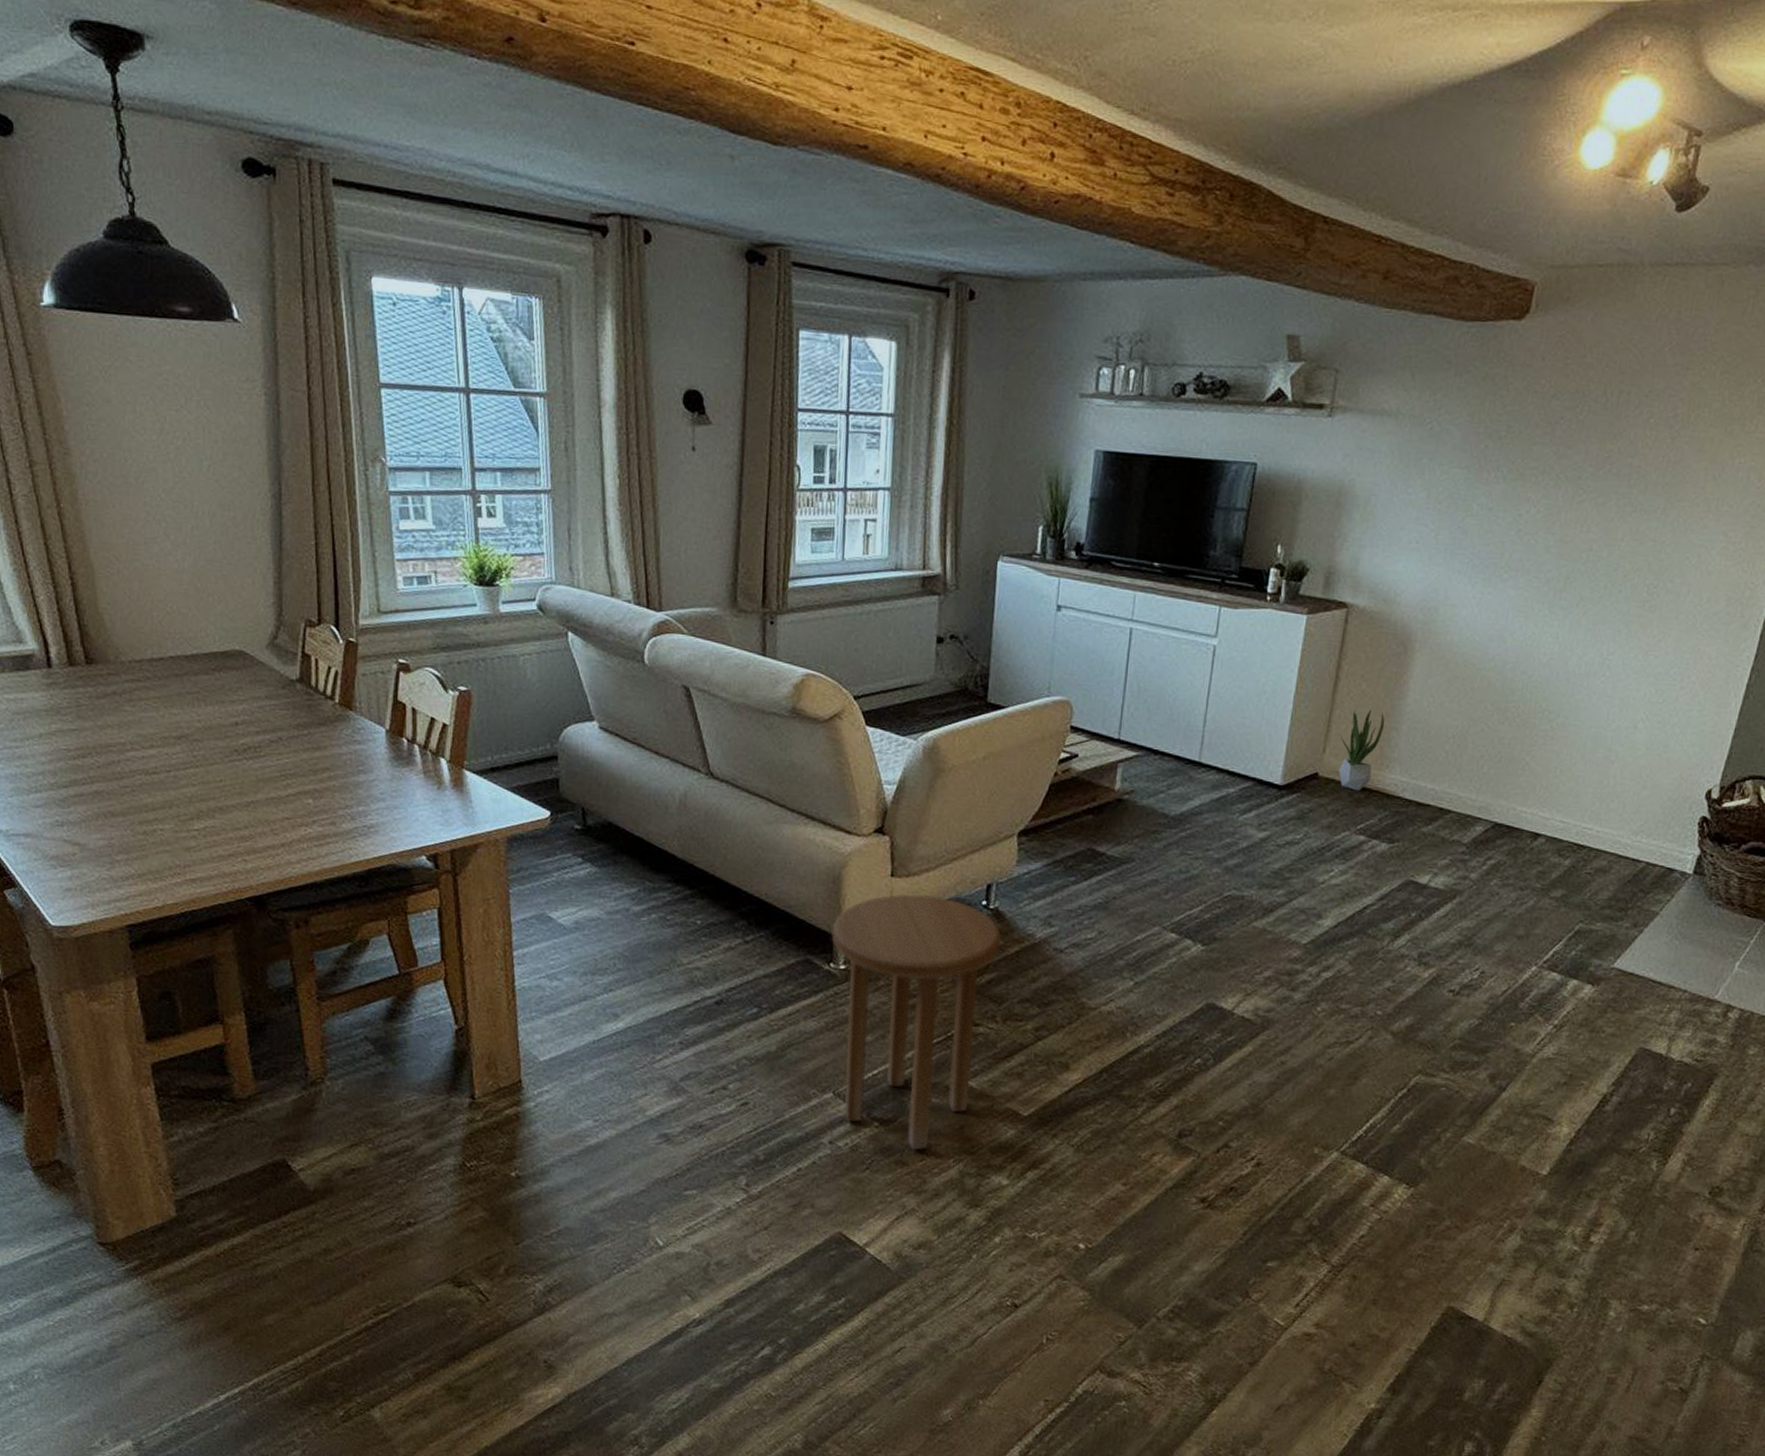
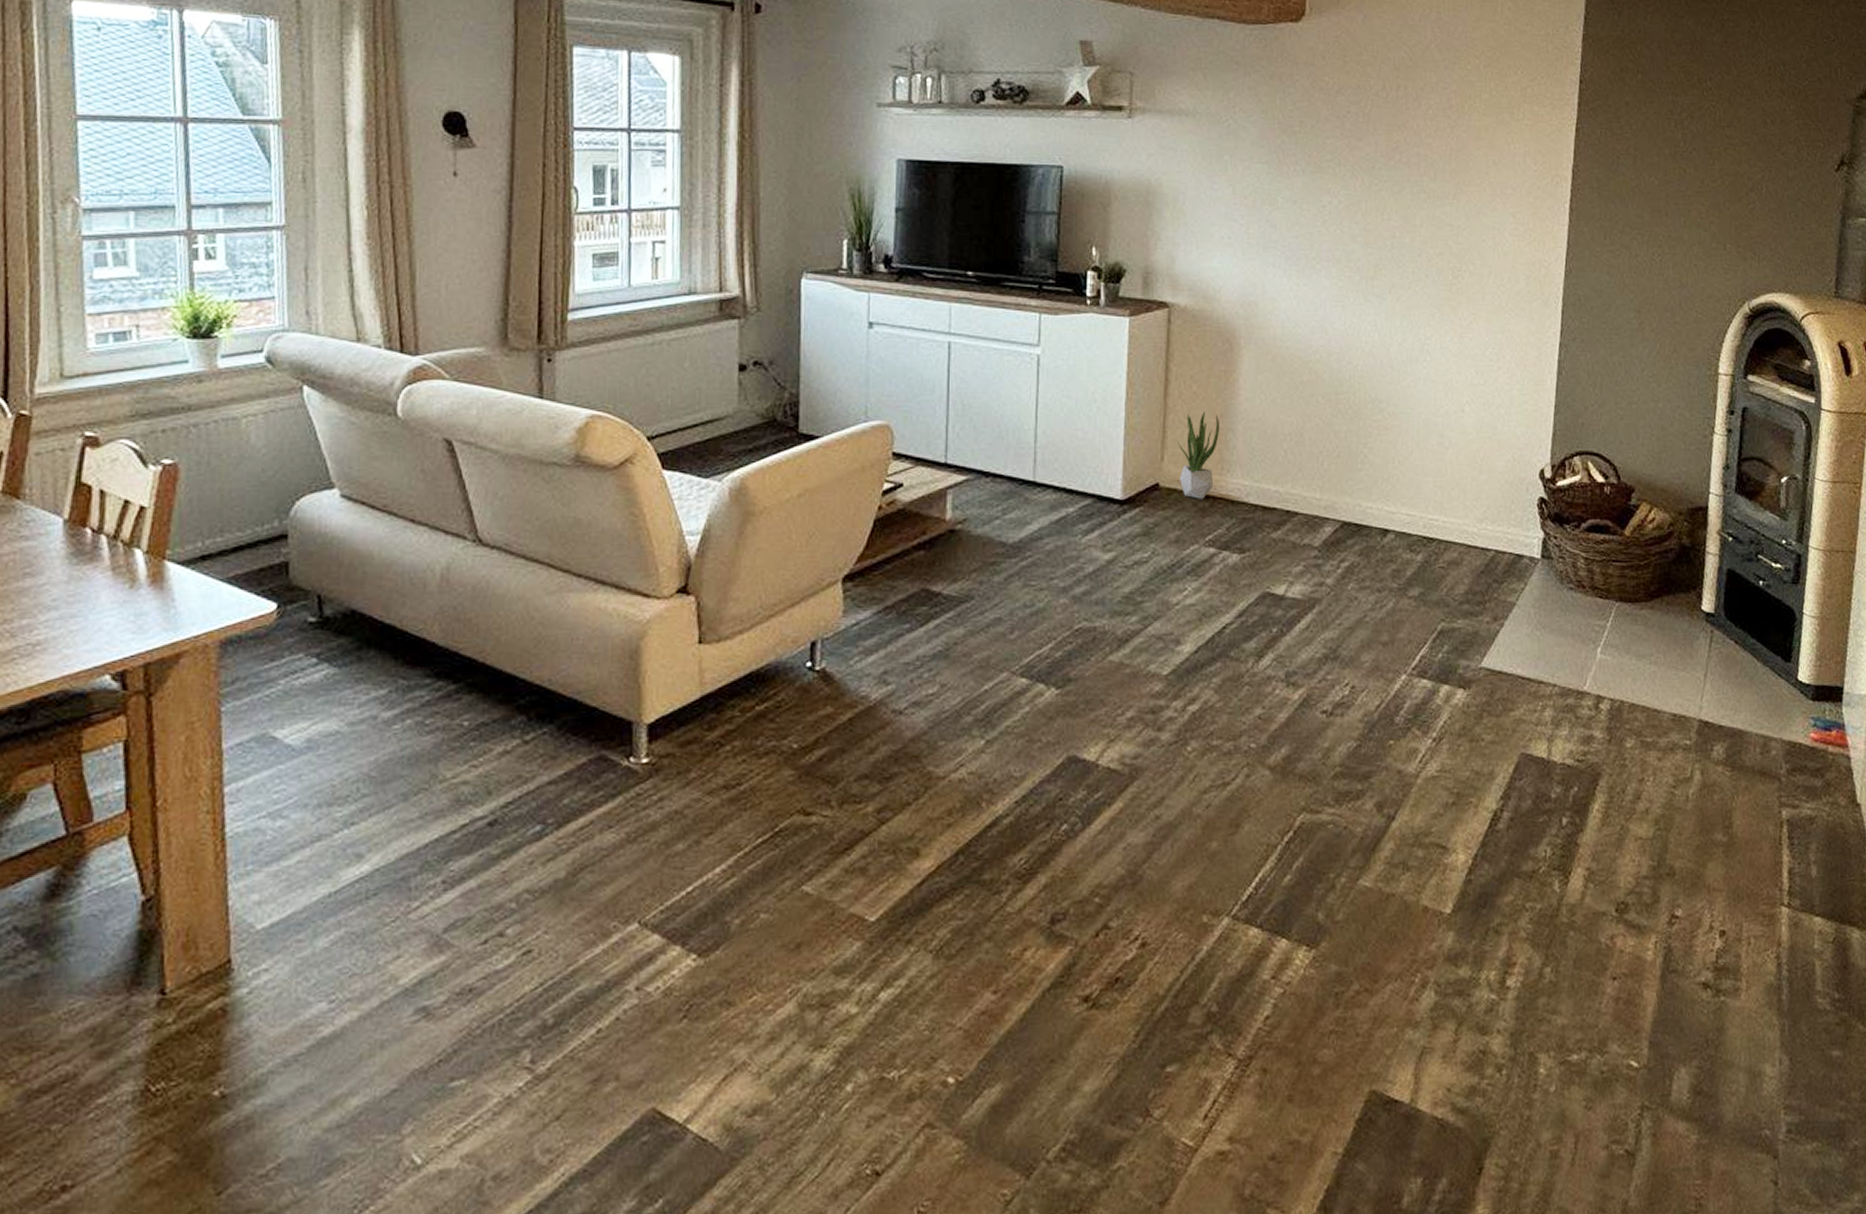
side table: present [831,894,1002,1150] -> none [630,662,832,984]

